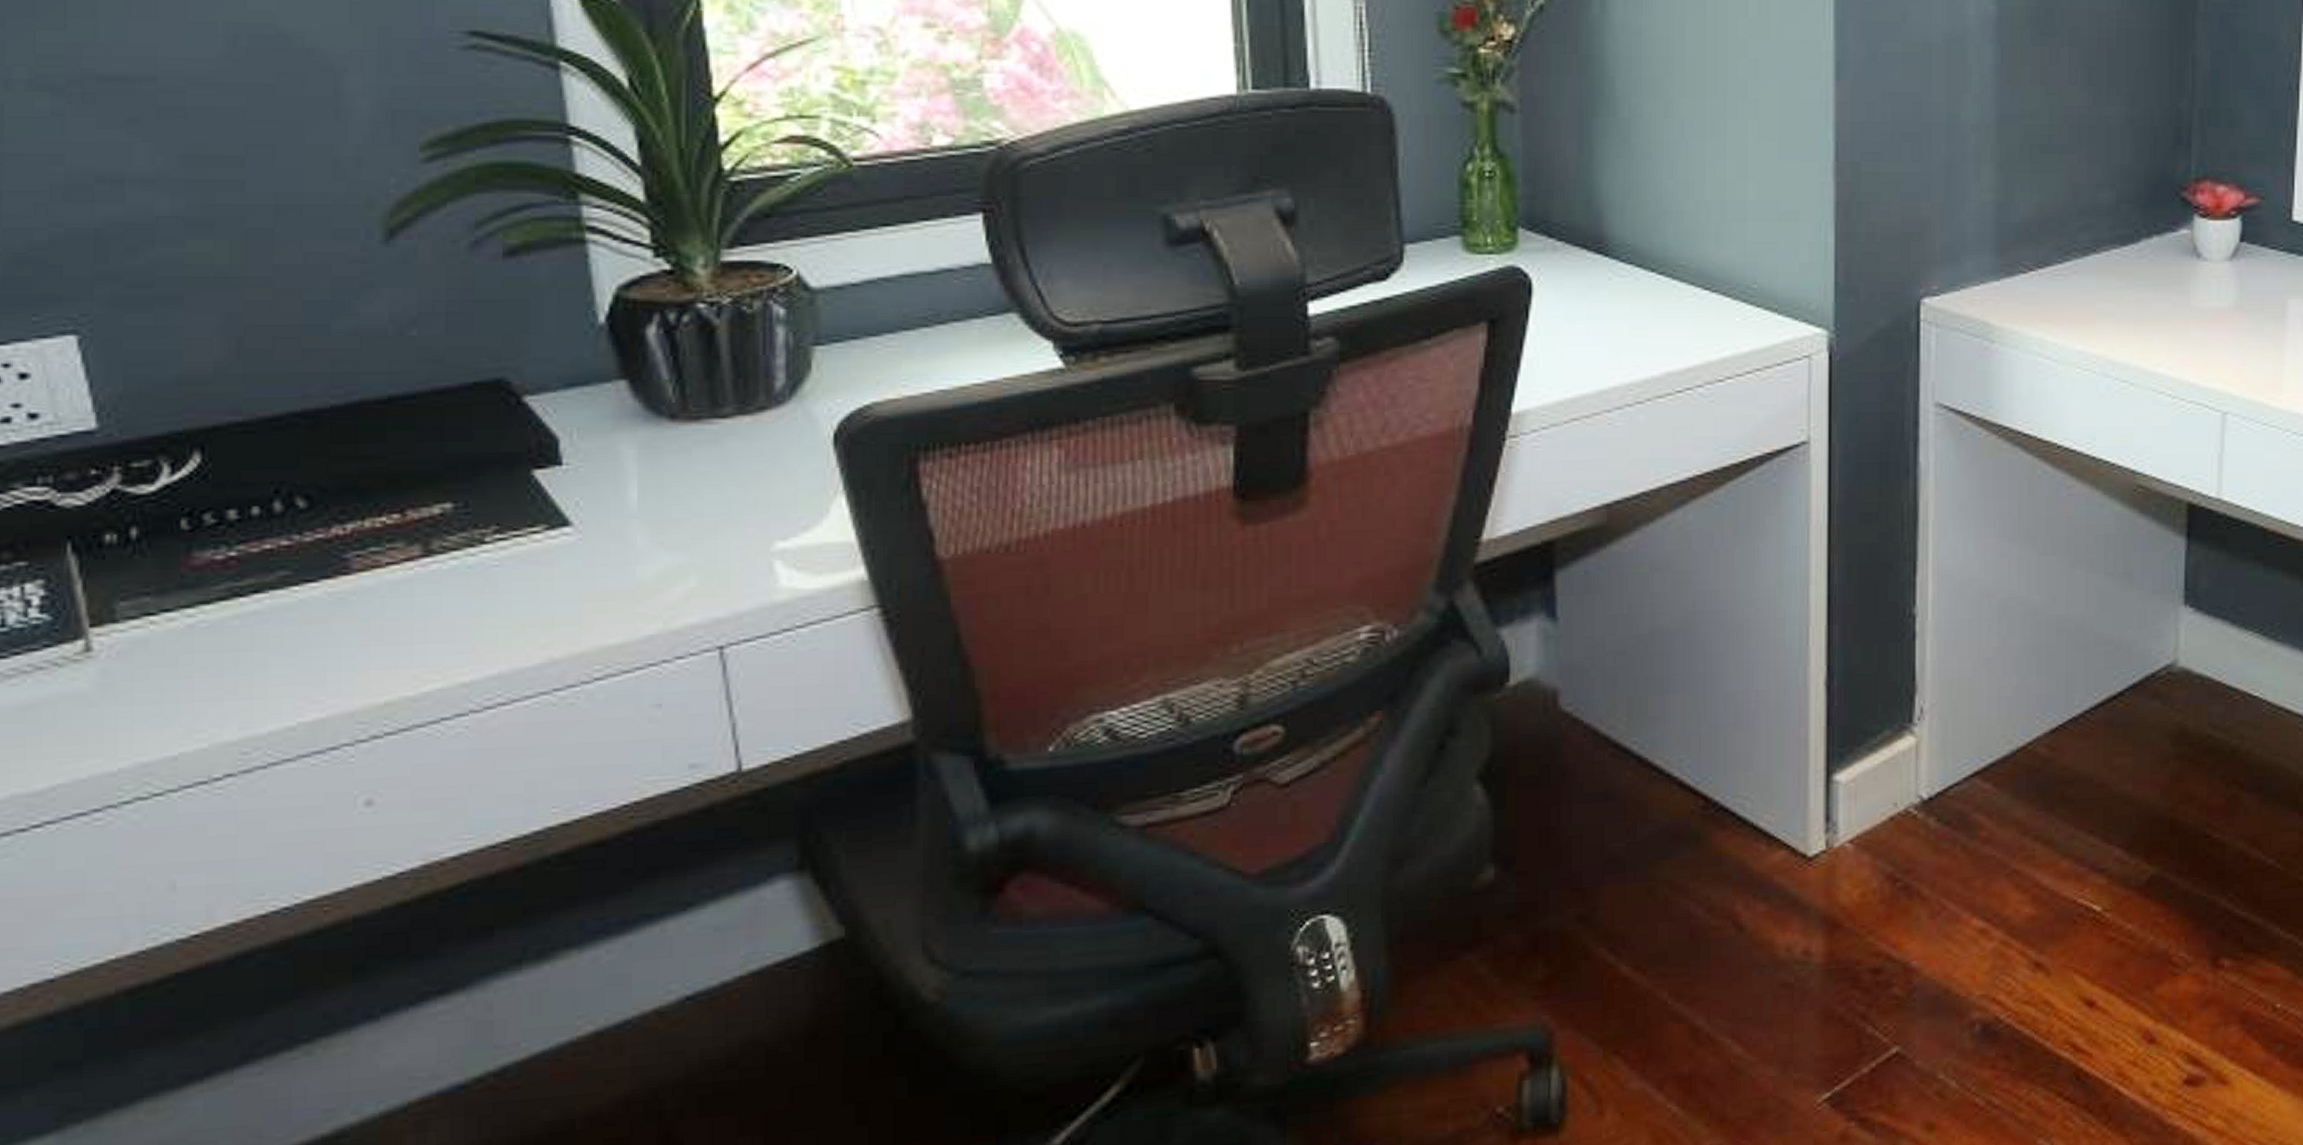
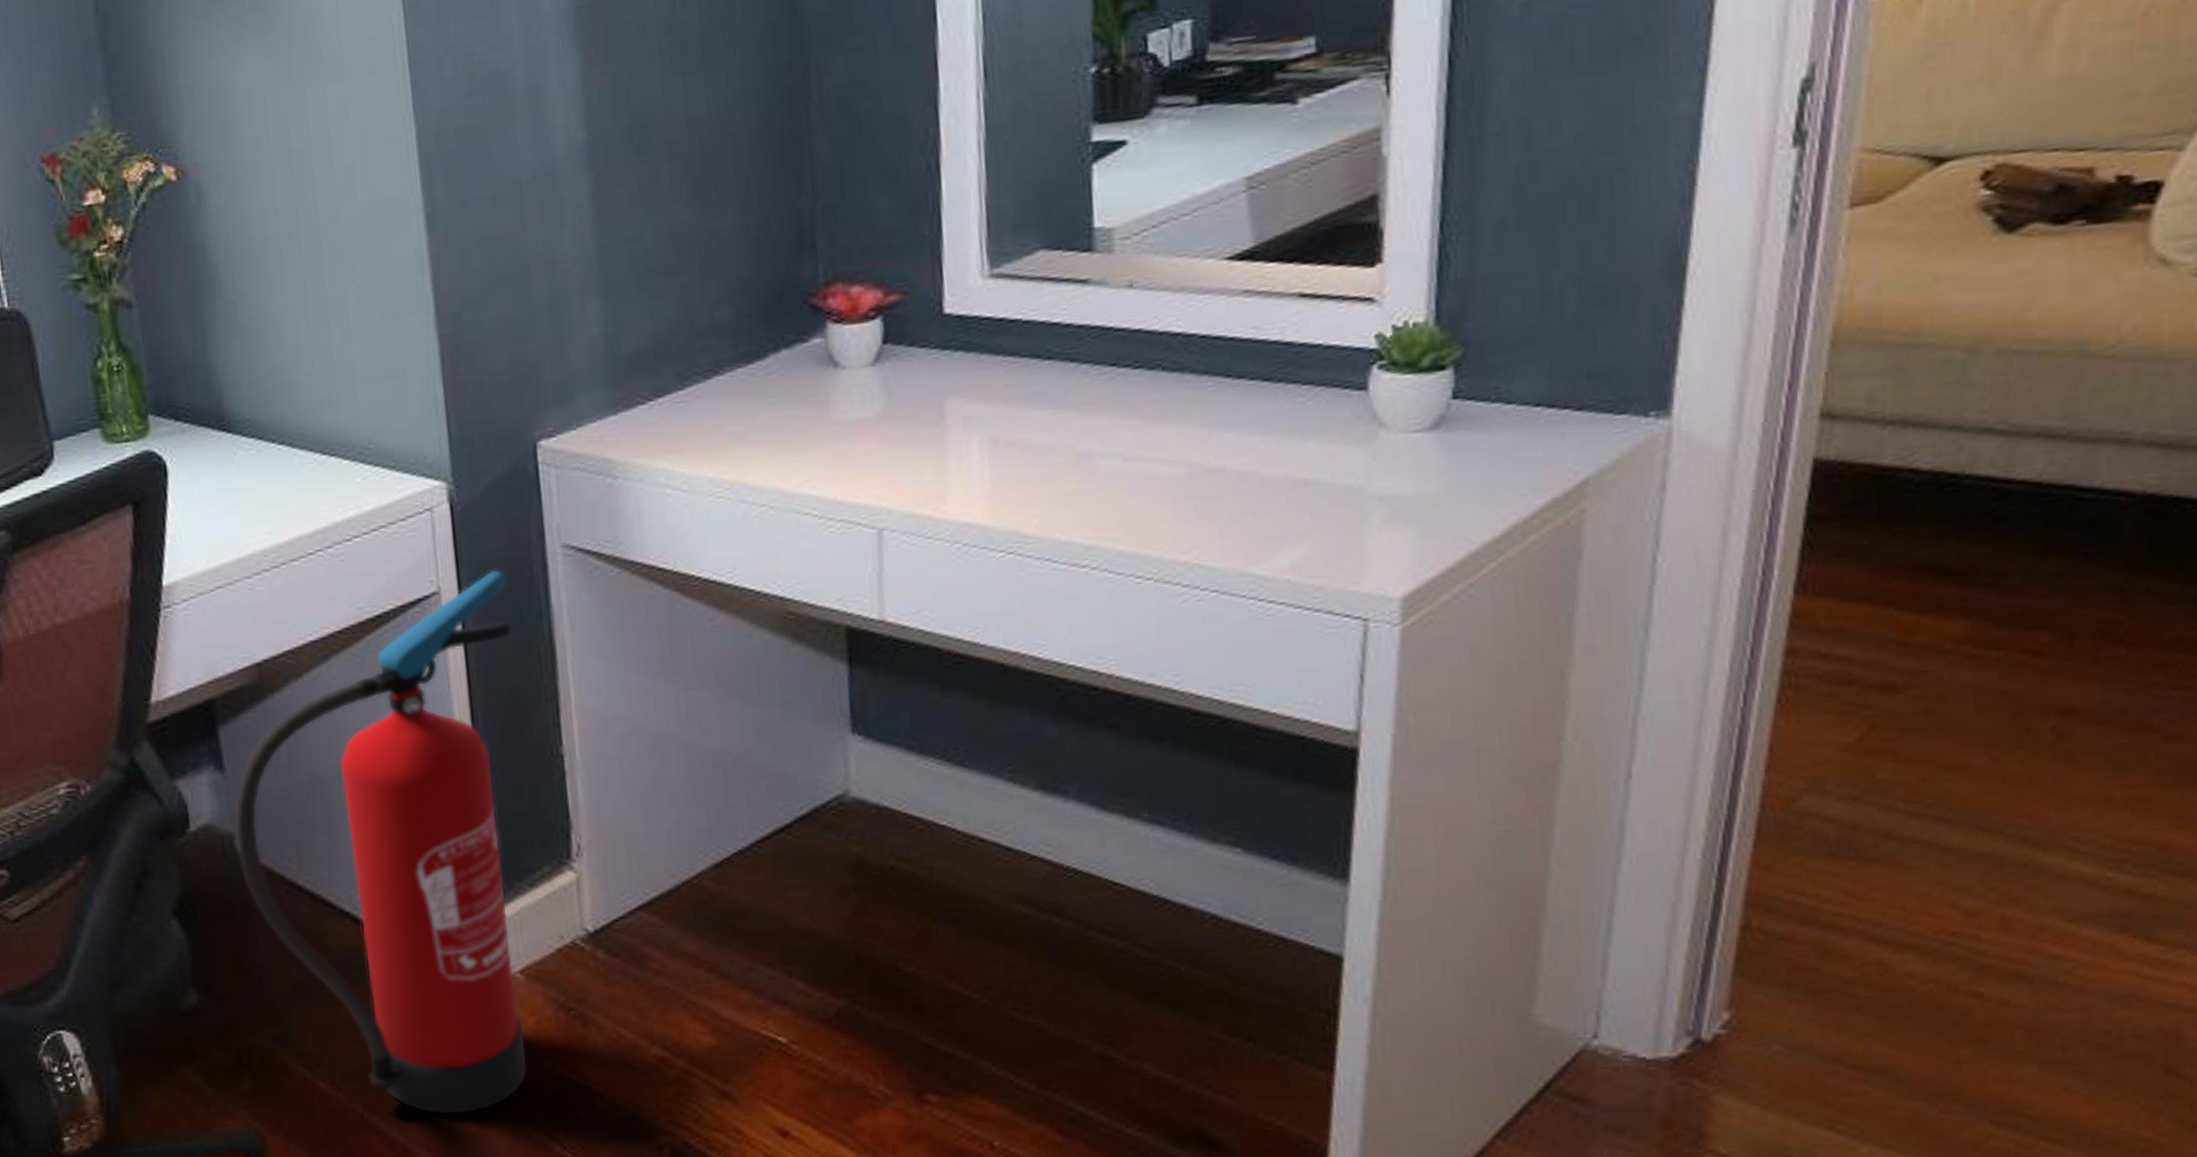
fire extinguisher: none [1560,422,1878,999] -> present [234,569,528,1115]

